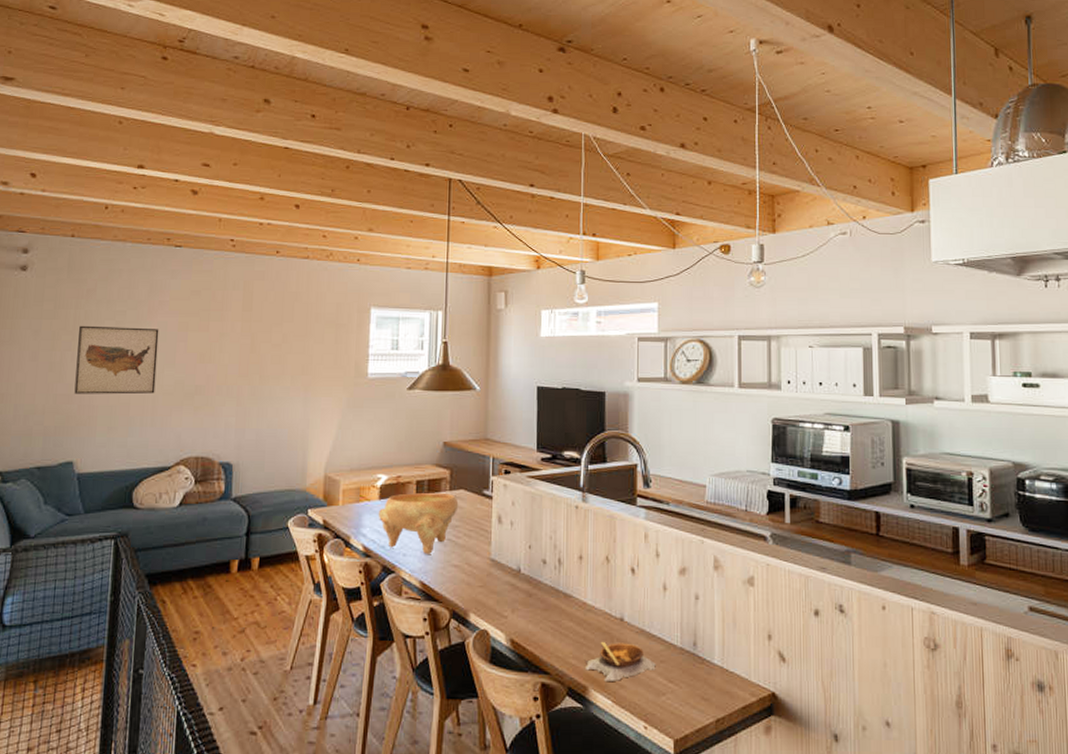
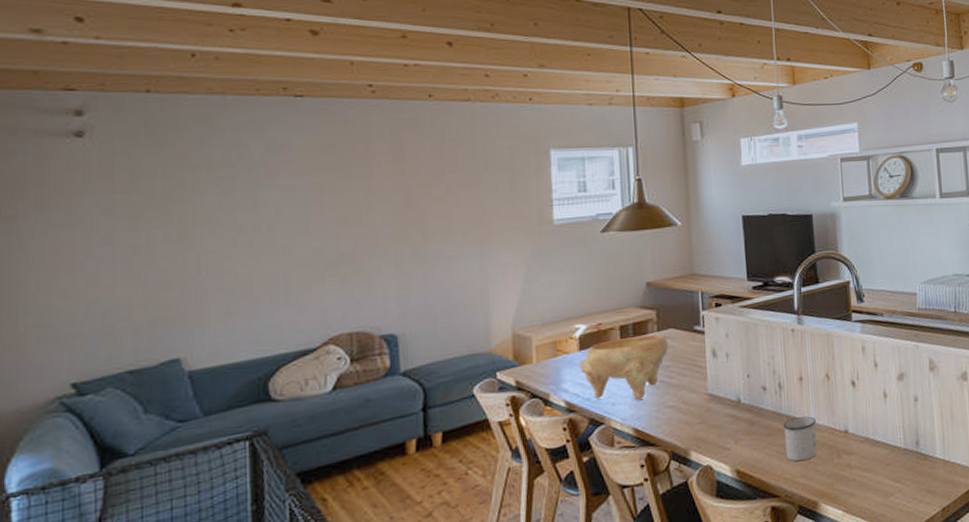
wall art: present [74,325,159,395] -> none [171,193,286,279]
mug: none [559,597,592,642] -> present [783,416,818,462]
soup bowl: present [585,641,656,681] -> none [813,453,883,493]

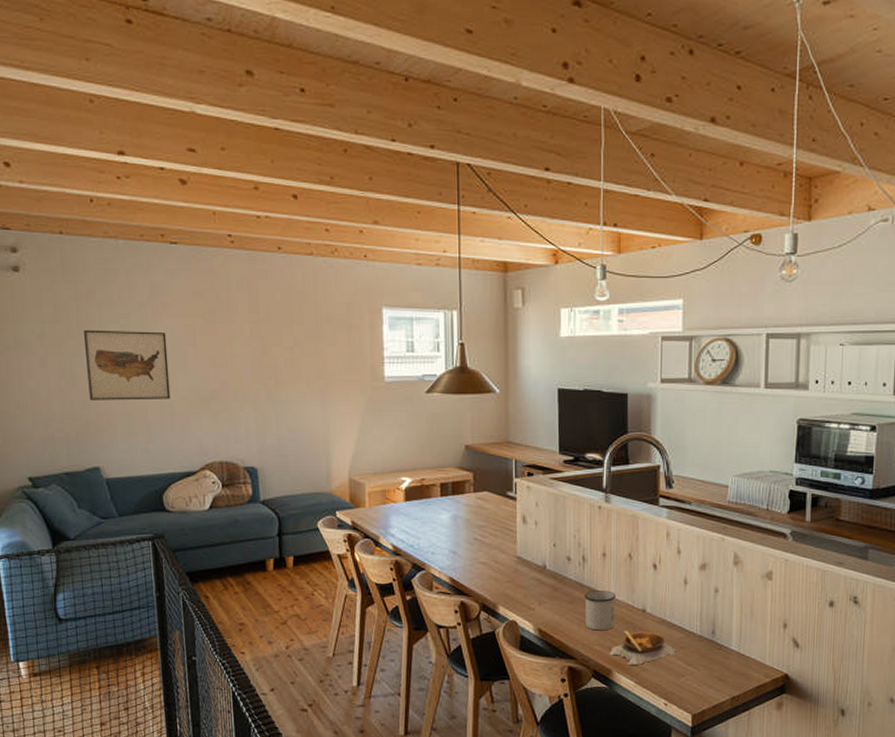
wall art: none [171,193,286,279] -> present [84,329,171,401]
decorative bowl: present [579,334,669,401] -> none [404,494,483,554]
soup bowl: none [813,453,883,493] -> present [609,630,676,665]

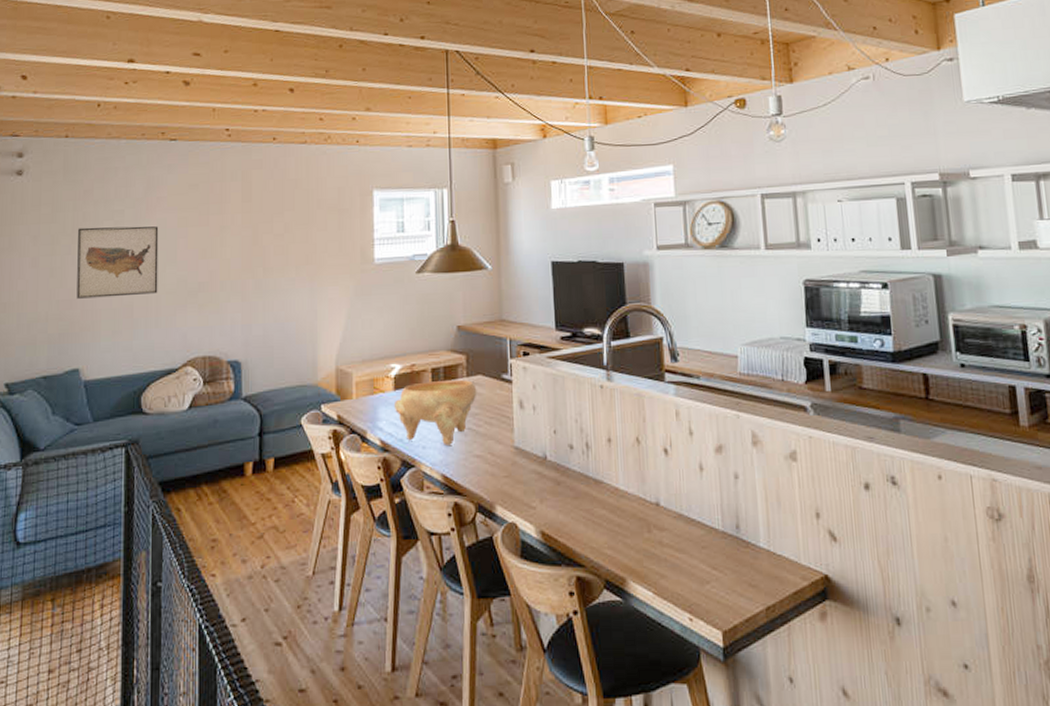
decorative bowl: none [404,494,483,554] -> present [393,379,477,447]
mug: present [584,590,615,631] -> none [590,482,626,531]
soup bowl: present [609,630,676,665] -> none [621,528,698,571]

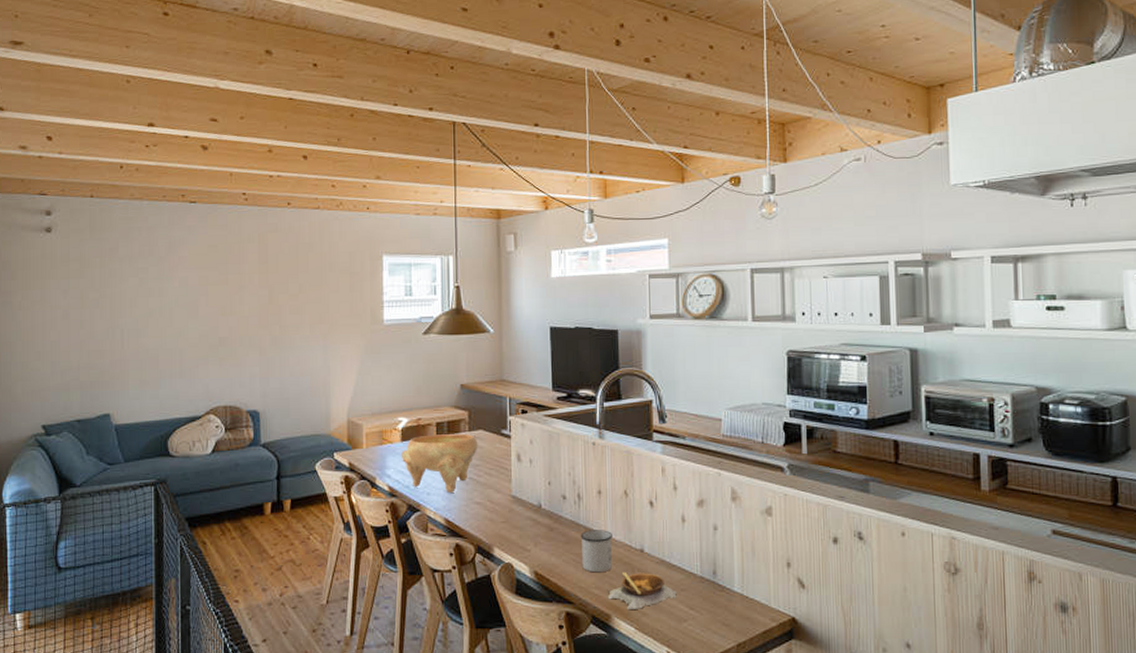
wall art: present [76,226,159,299] -> none [105,283,181,350]
mug: none [590,482,626,531] -> present [580,530,613,573]
soup bowl: none [621,528,698,571] -> present [607,571,677,609]

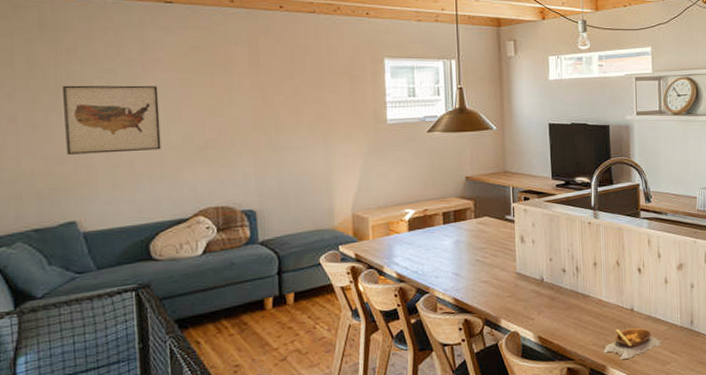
wall art: none [105,283,181,350] -> present [63,85,161,155]
decorative bowl: present [401,433,478,494] -> none [408,221,484,275]
mug: present [580,530,613,573] -> none [579,295,608,332]

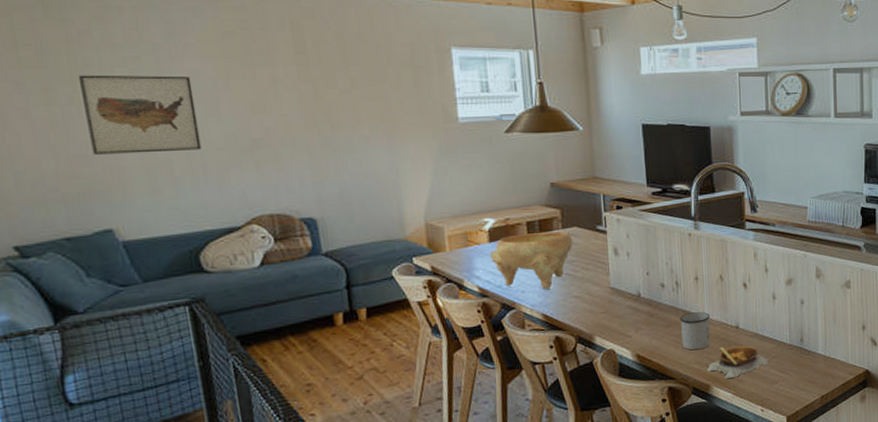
decorative bowl: none [408,221,484,275] -> present [489,231,573,290]
mug: none [579,295,608,332] -> present [679,312,711,350]

